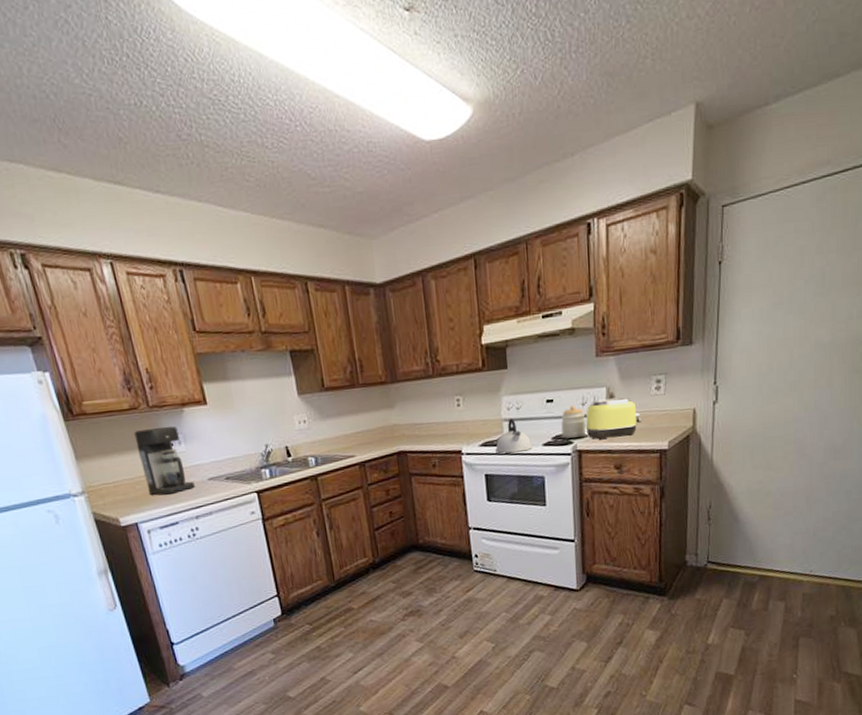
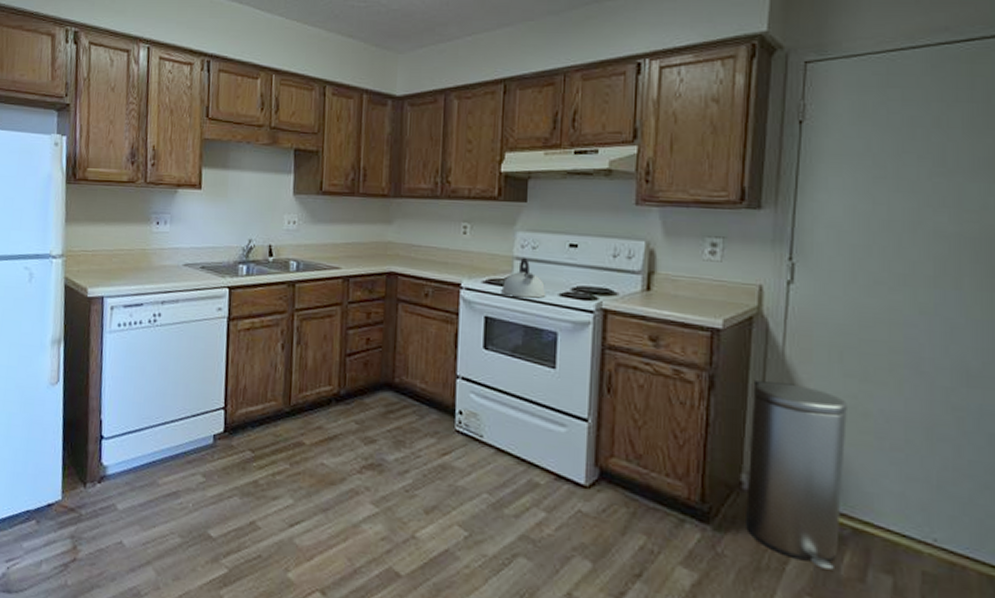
coffee maker: present [134,426,195,496] -> none [122,203,169,274]
jar: present [561,405,586,439] -> none [585,255,615,294]
toaster: present [585,397,643,440] -> none [615,254,690,303]
pedal bin: none [690,481,756,608] -> present [746,381,847,570]

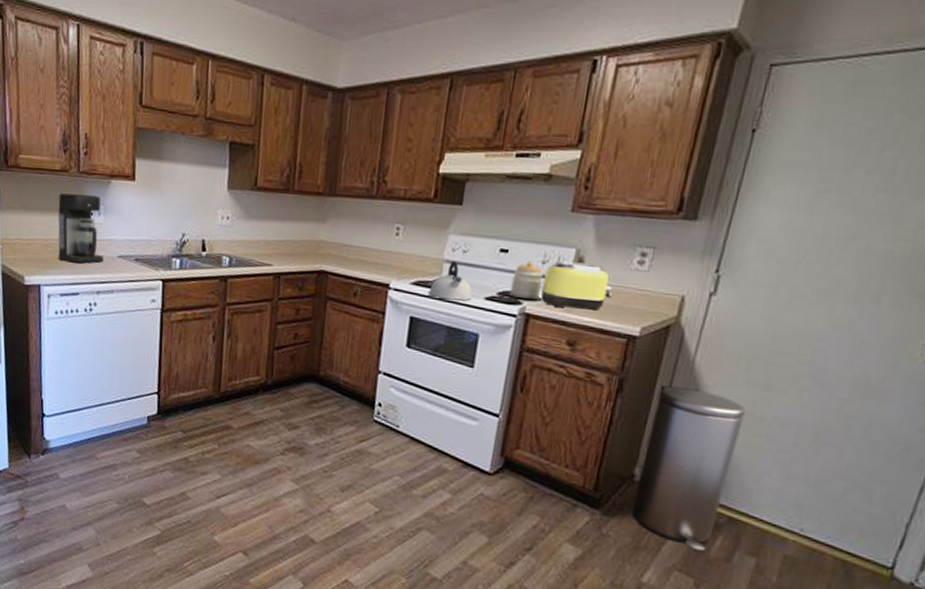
coffee maker: none [122,203,169,274] -> present [58,193,104,264]
jar: none [585,255,615,294] -> present [510,261,543,299]
toaster: none [615,254,690,303] -> present [540,261,614,311]

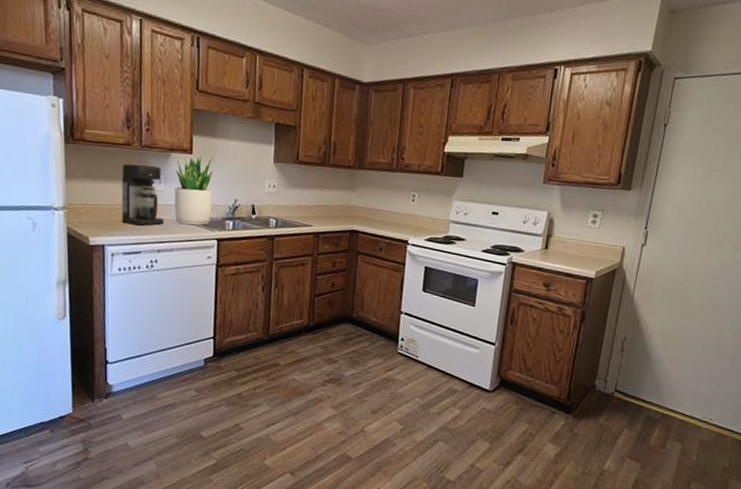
planter: none [114,181,159,264] -> present [174,155,214,226]
kettle: present [428,261,472,301] -> none [438,222,472,254]
jar: present [510,261,543,299] -> none [501,221,524,251]
toaster: present [540,261,614,311] -> none [523,221,576,259]
pedal bin: present [631,385,746,551] -> none [594,315,670,441]

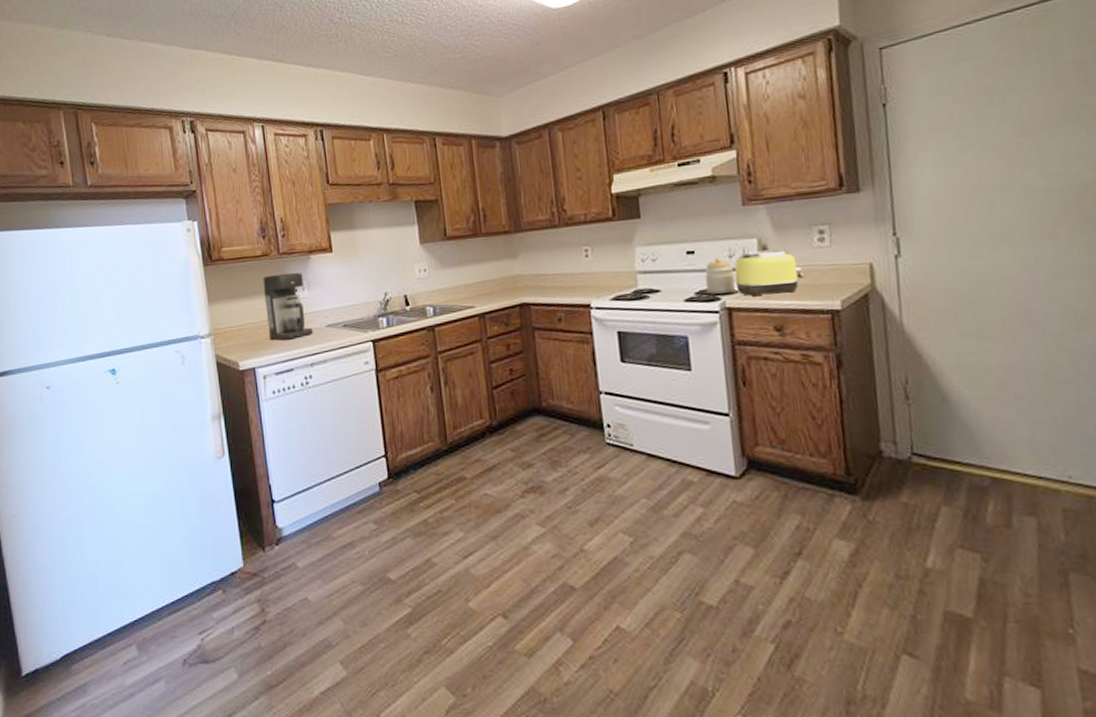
planter: present [174,155,214,226] -> none [317,250,362,331]
jar: none [501,221,524,251] -> present [704,257,736,294]
toaster: none [523,221,576,259] -> present [734,249,806,297]

